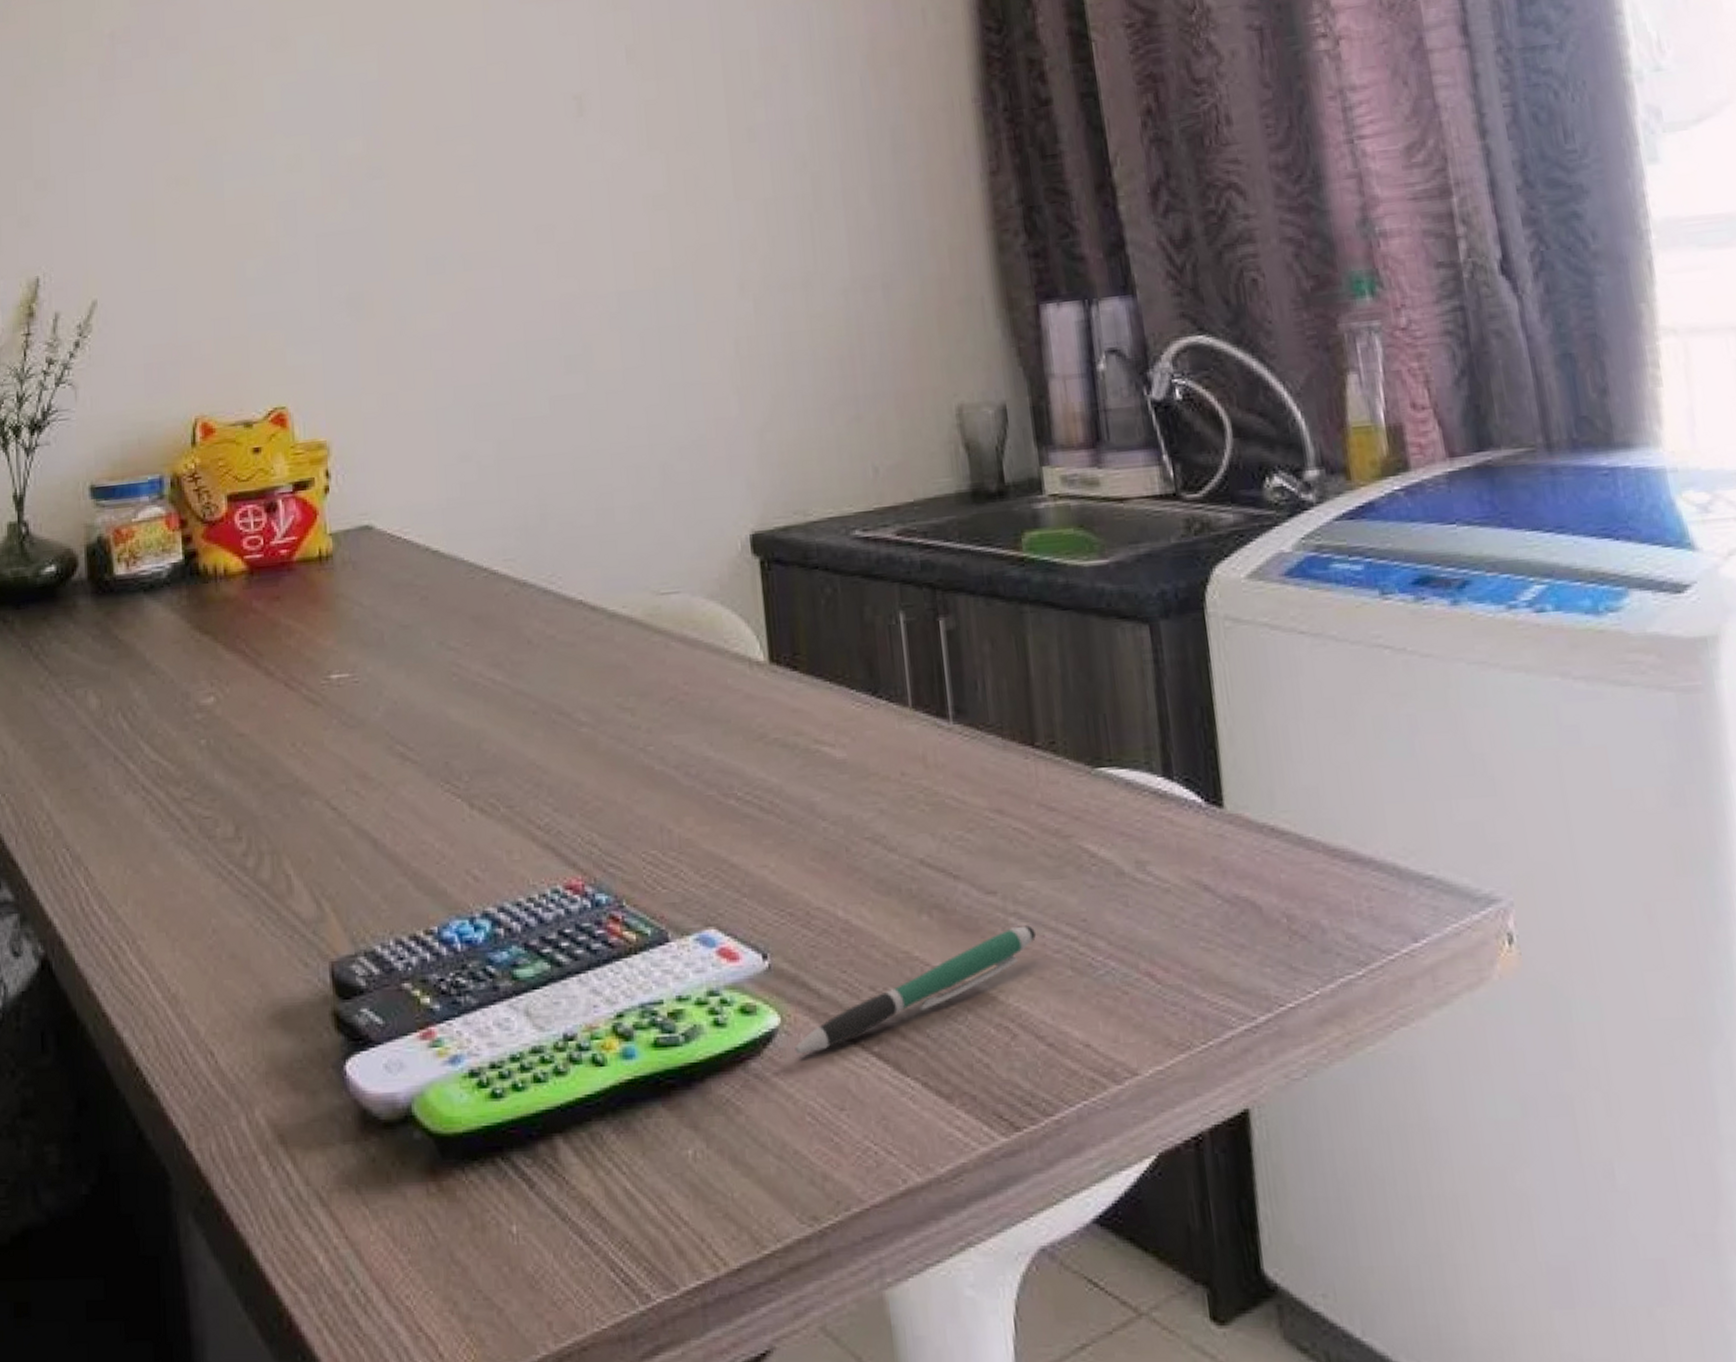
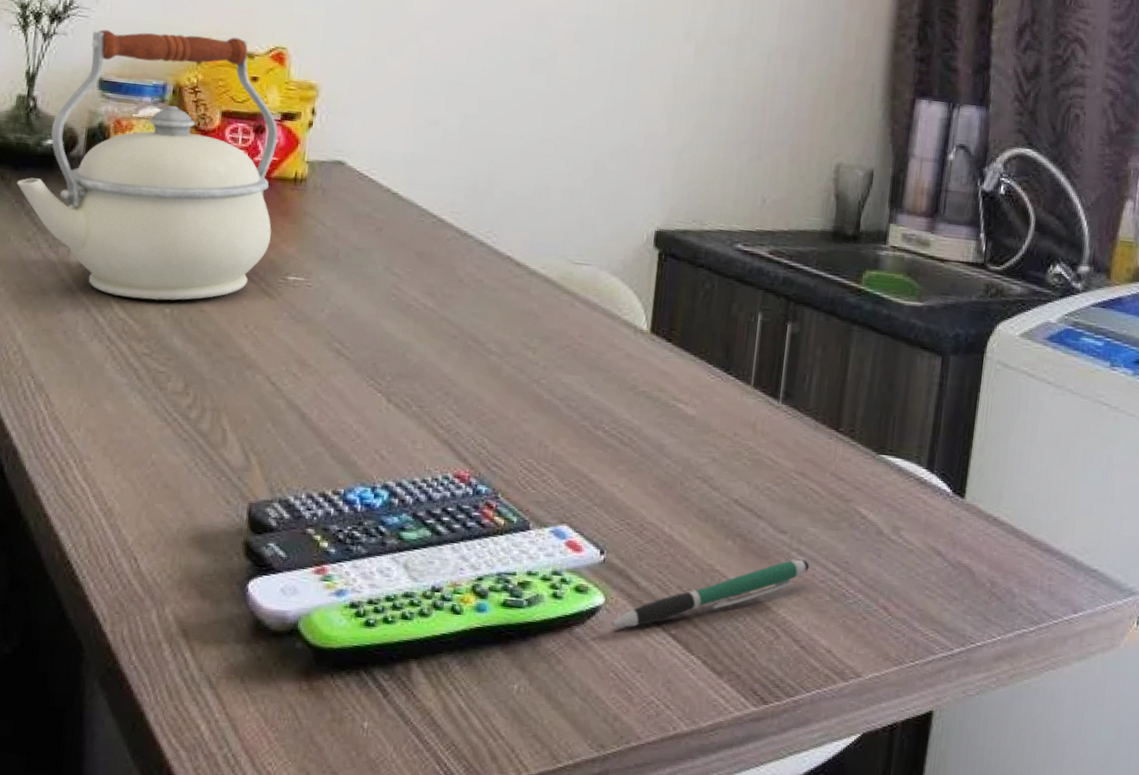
kettle: none [20,407,304,735] -> present [17,29,278,301]

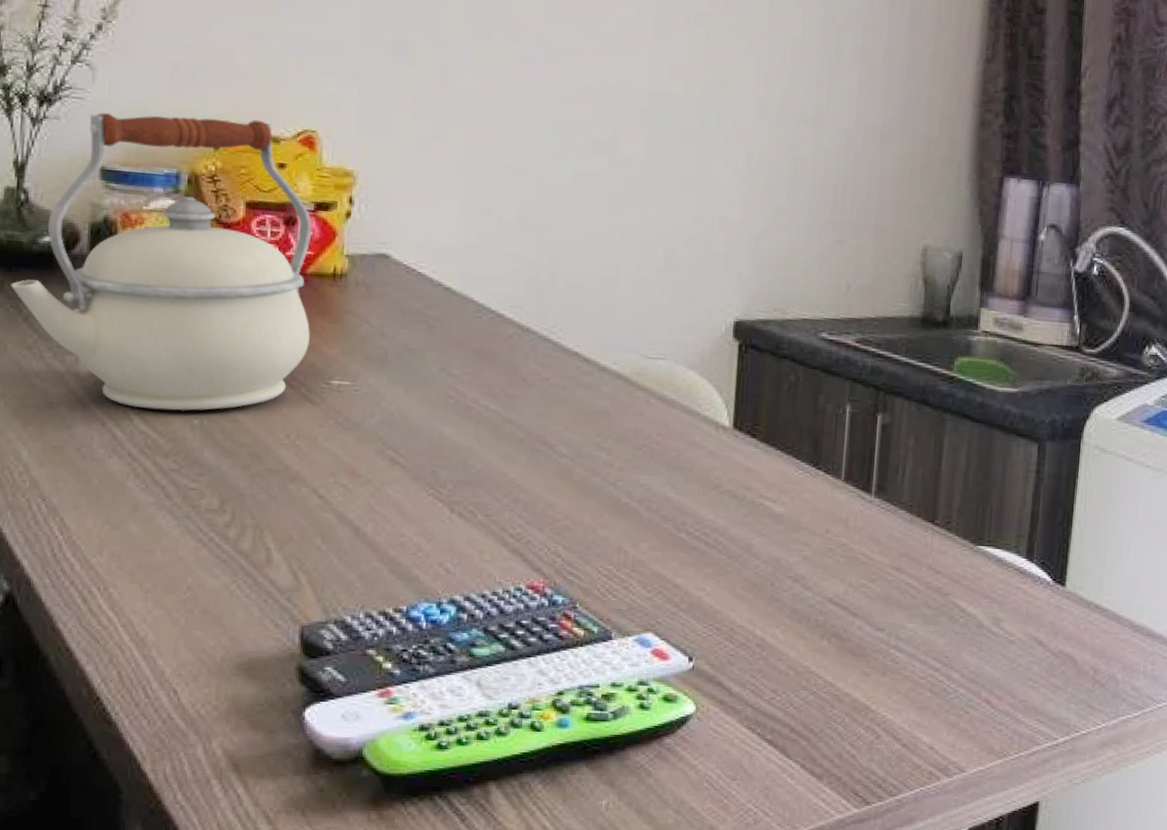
pen: present [611,560,809,628] -> none [703,656,908,736]

